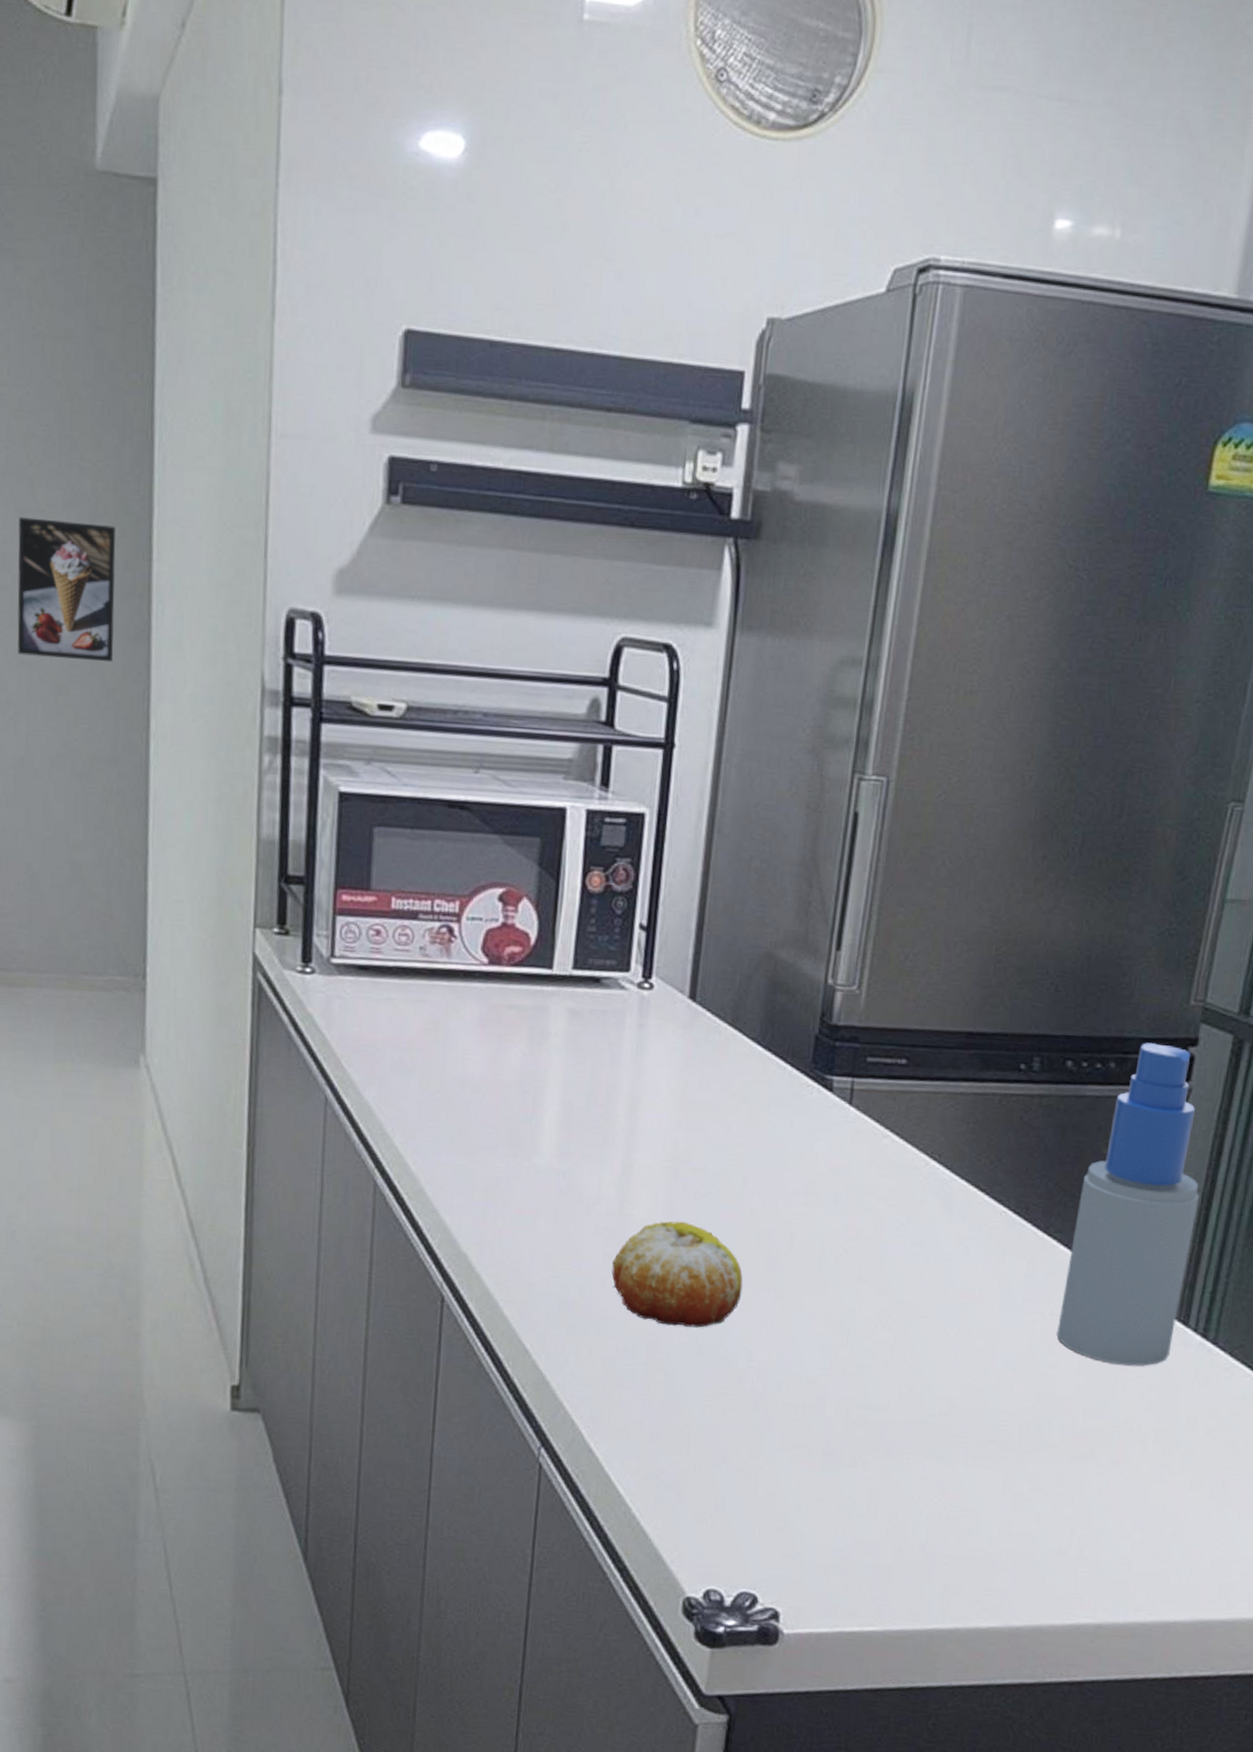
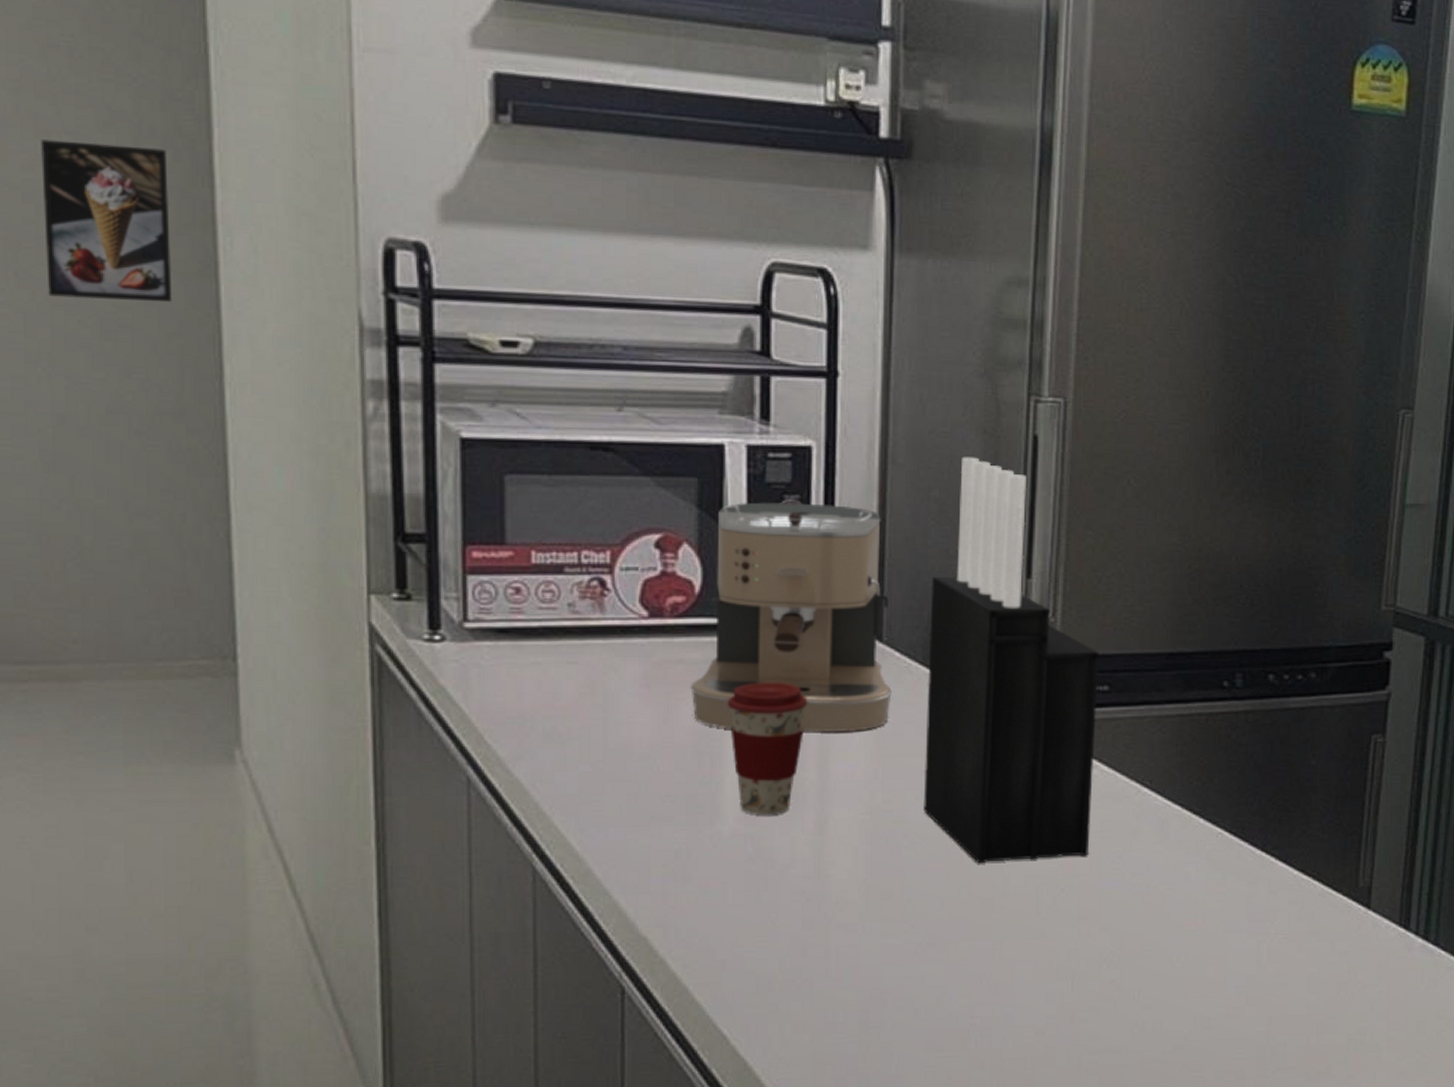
coffee maker: none [520,863,705,1084] -> present [690,502,893,733]
coffee cup: none [551,1031,624,1155] -> present [727,682,808,816]
fruit: present [611,1221,743,1328] -> none [813,877,957,990]
knife block: none [721,830,901,1221] -> present [923,456,1099,864]
spray bottle: present [1057,1042,1200,1366] -> none [1283,650,1409,977]

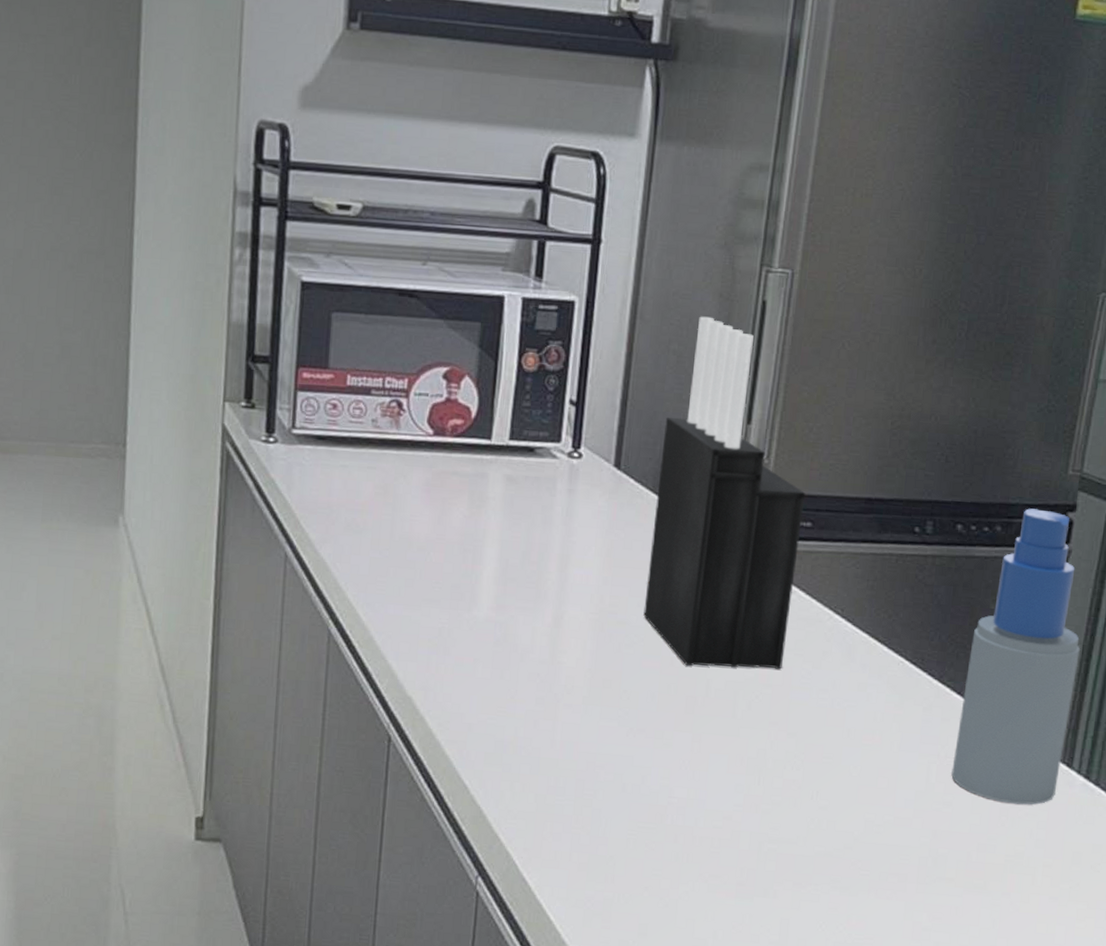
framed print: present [41,139,173,303] -> none [18,40,107,167]
coffee maker: present [690,502,893,733] -> none [462,345,629,544]
coffee cup: present [727,682,808,816] -> none [490,495,555,607]
spray bottle: none [1283,650,1409,977] -> present [951,508,1081,805]

